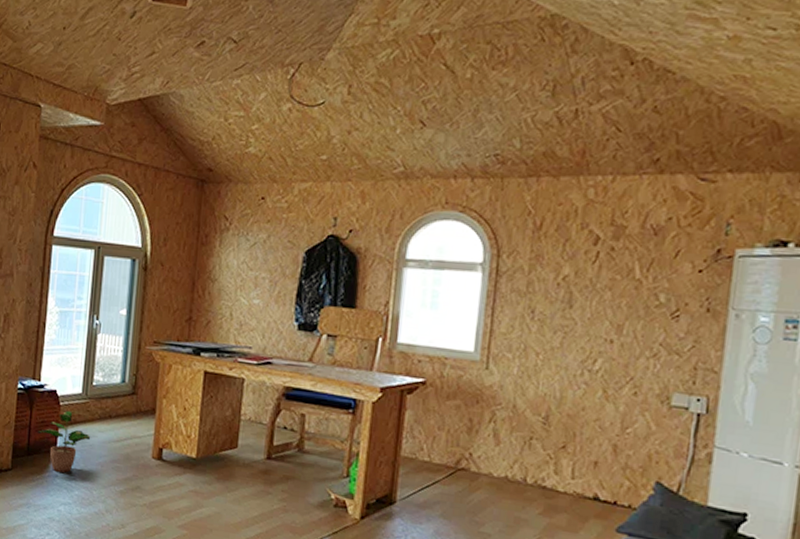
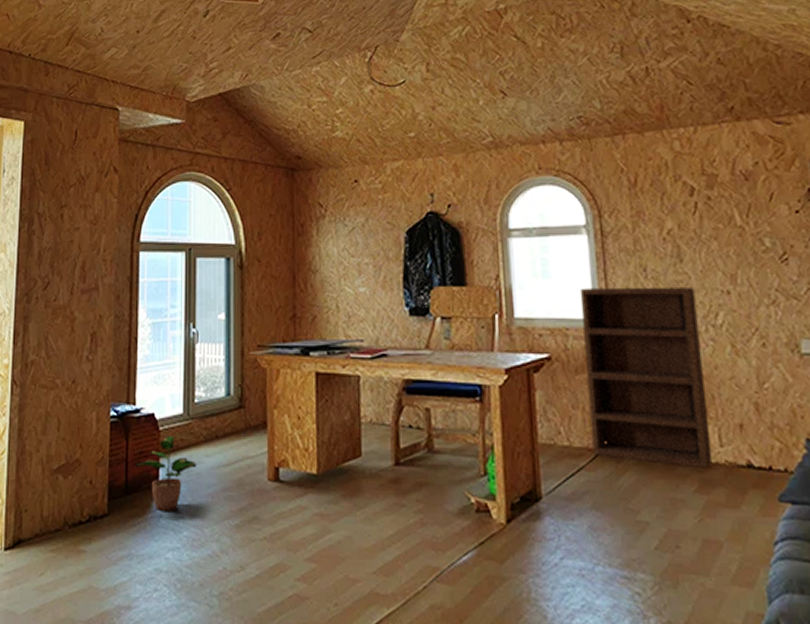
bookcase: none [450,322,579,497] -> present [579,286,713,469]

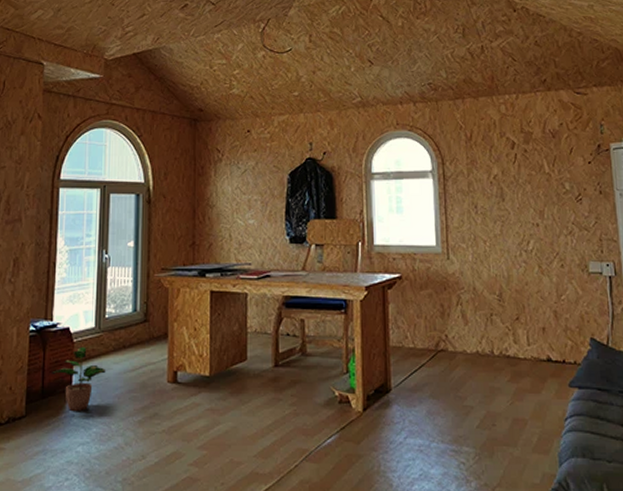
bookcase: present [579,286,713,469] -> none [425,220,522,363]

